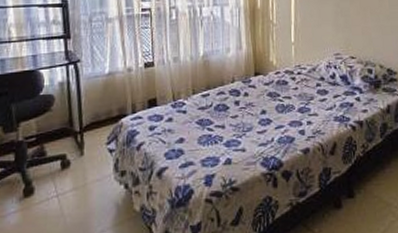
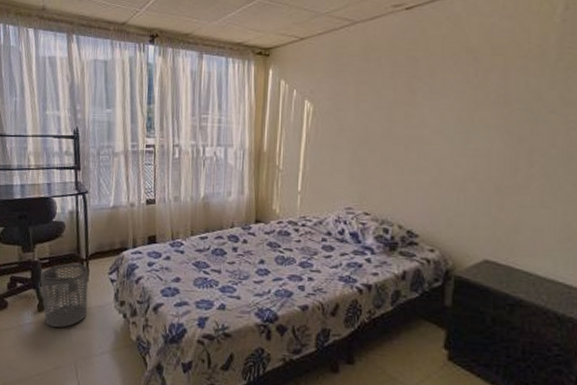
waste bin: none [25,137,84,211] -> present [40,263,88,328]

